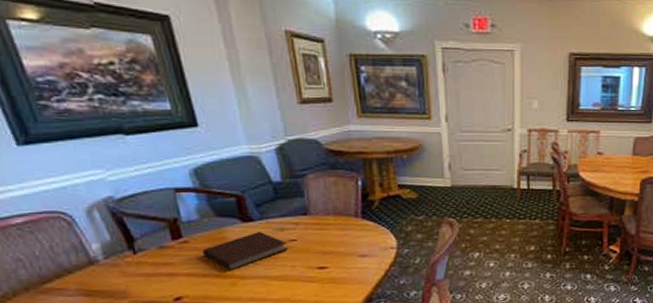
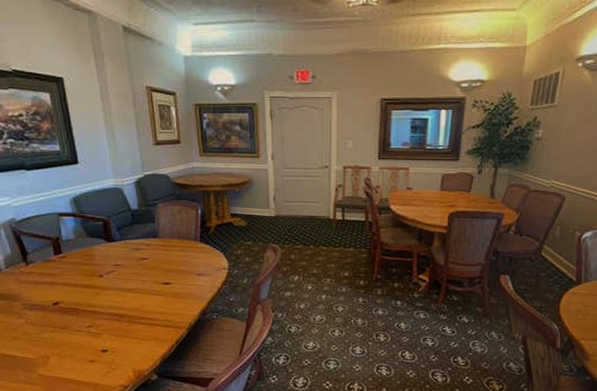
notebook: present [202,232,289,271] -> none [76,251,141,283]

